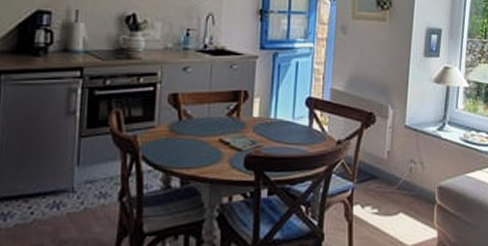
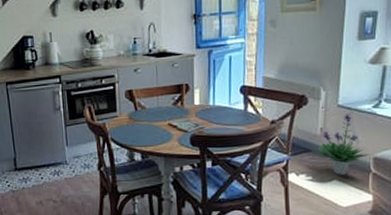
potted plant: none [384,134,434,207] -> present [317,112,369,175]

